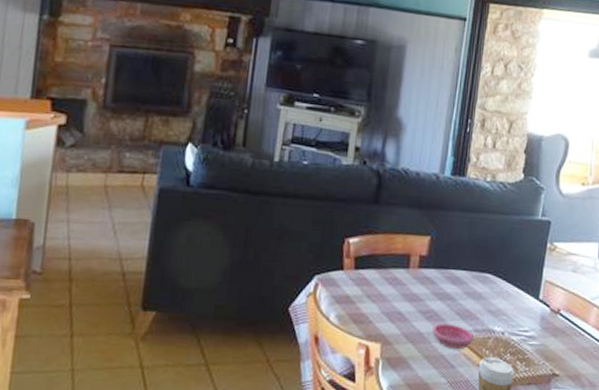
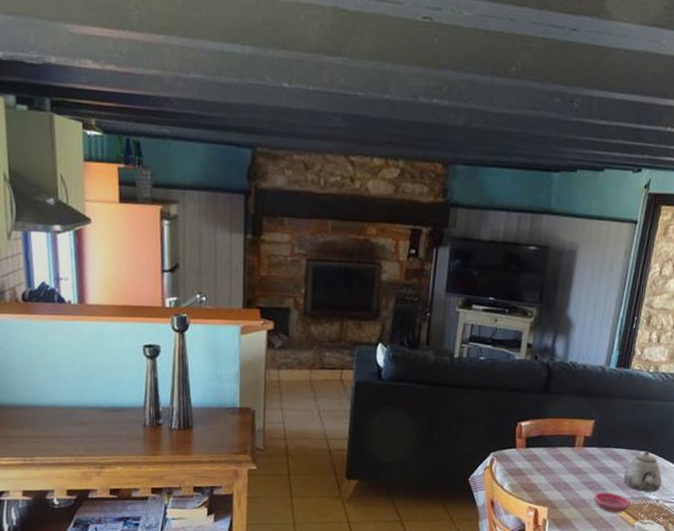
teapot: none [464,272,507,323] -> present [623,451,663,493]

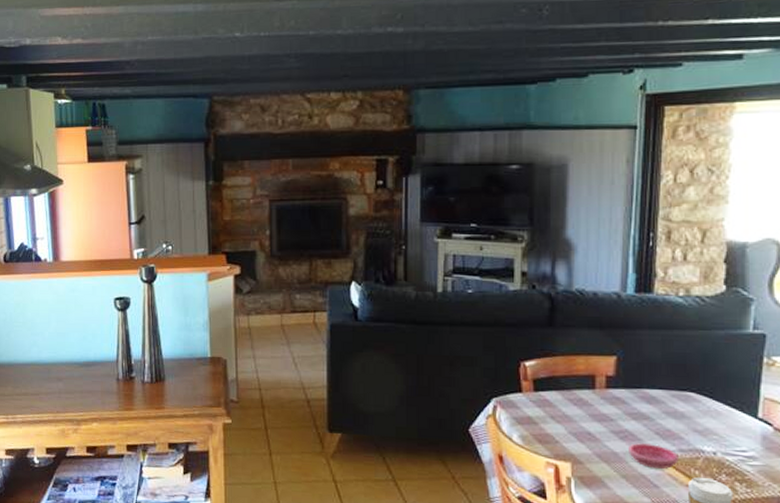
teapot: present [623,451,663,493] -> none [664,391,718,443]

